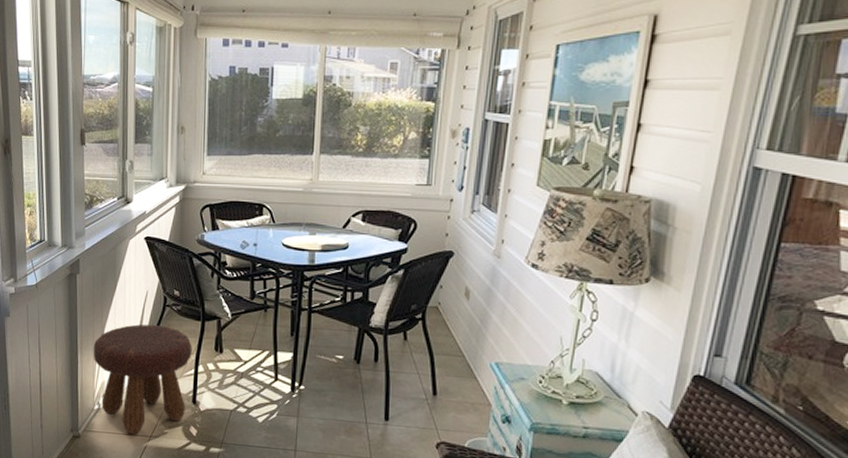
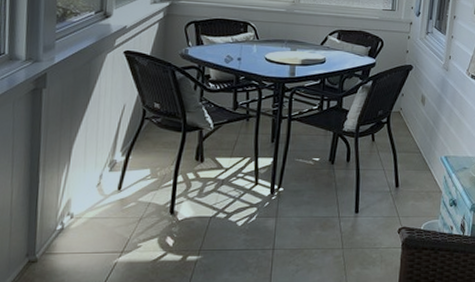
footstool: present [93,324,192,435] -> none [58,137,172,252]

